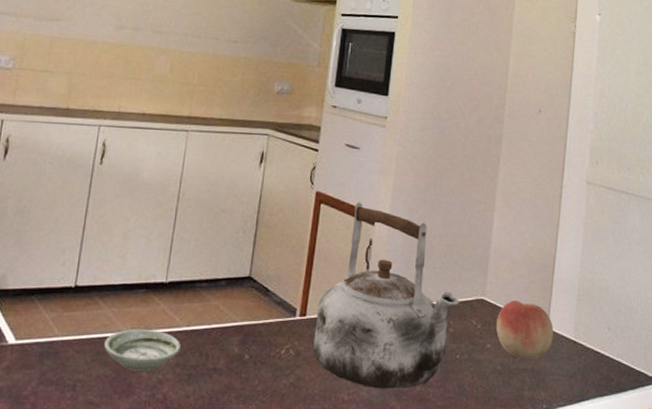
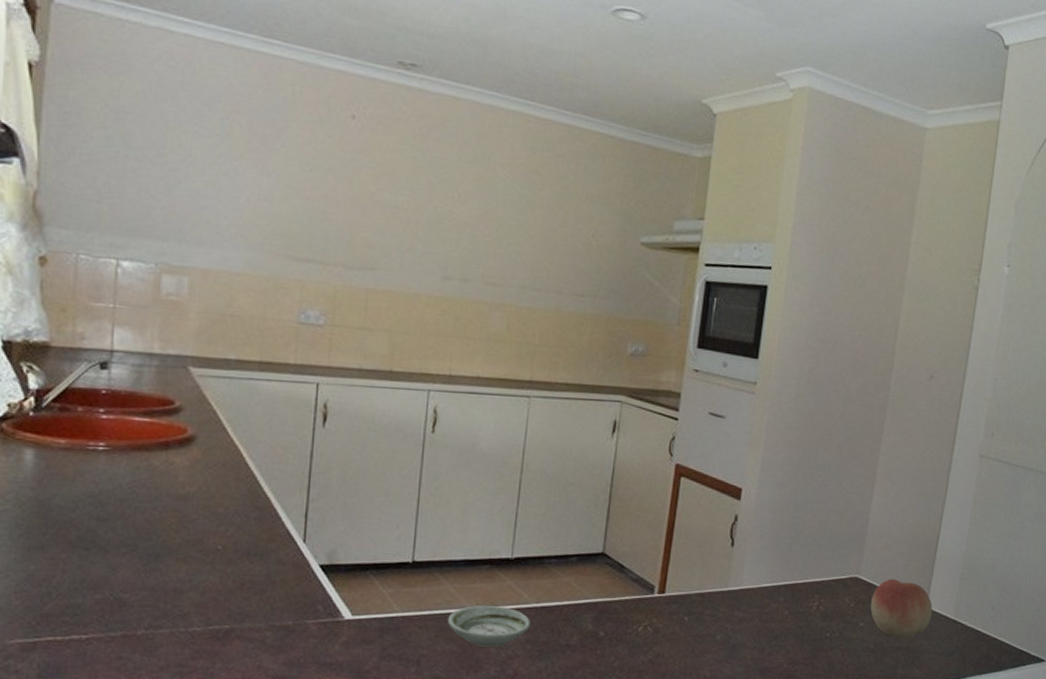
kettle: present [313,202,460,389] -> none [673,475,833,666]

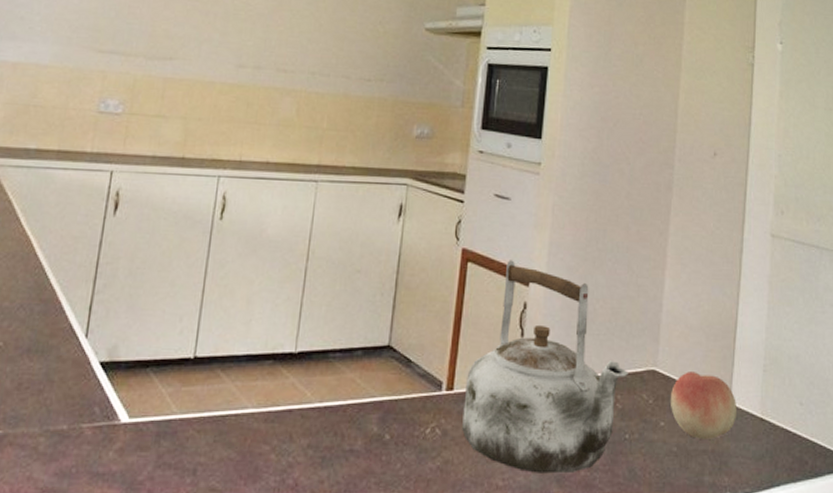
saucer: present [448,605,530,647] -> none [227,405,313,453]
kettle: none [673,475,833,666] -> present [462,260,628,474]

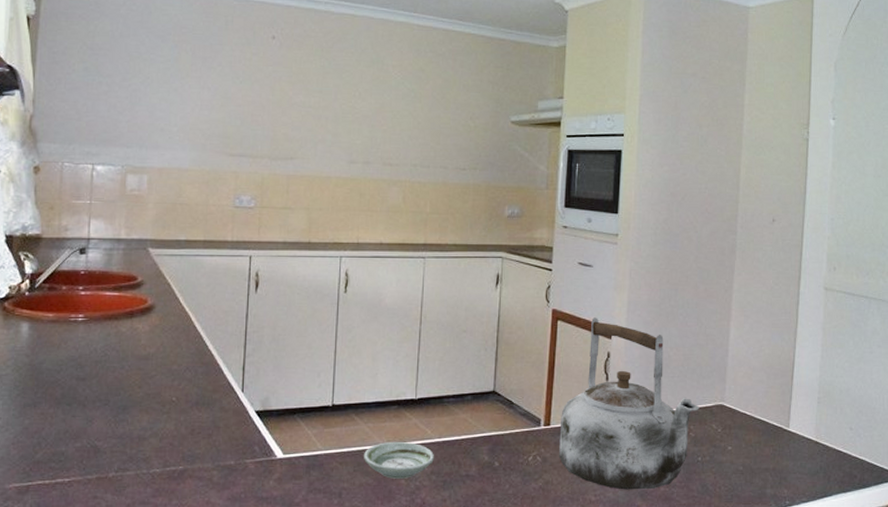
saucer: none [227,405,313,453] -> present [364,441,434,479]
fruit: present [671,372,736,439] -> none [737,405,794,459]

